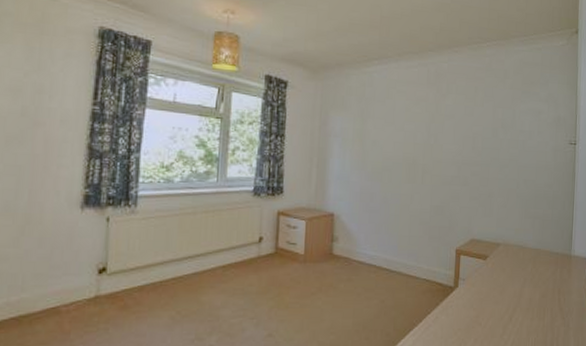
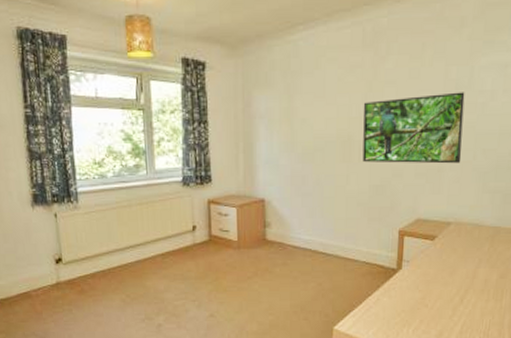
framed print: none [425,129,509,191] -> present [362,92,465,164]

